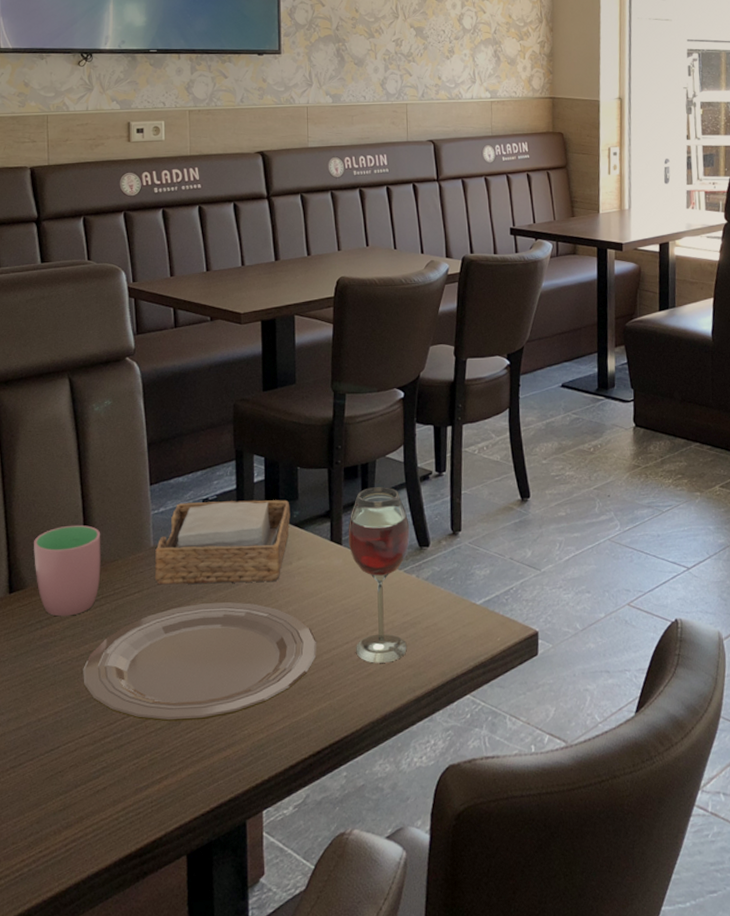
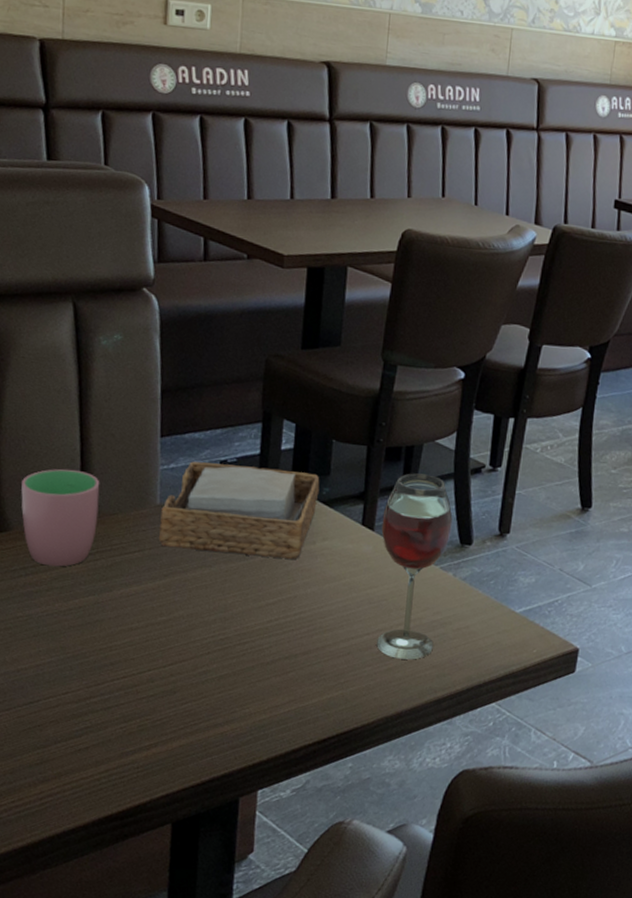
plate: present [83,602,317,722] -> none [70,572,335,693]

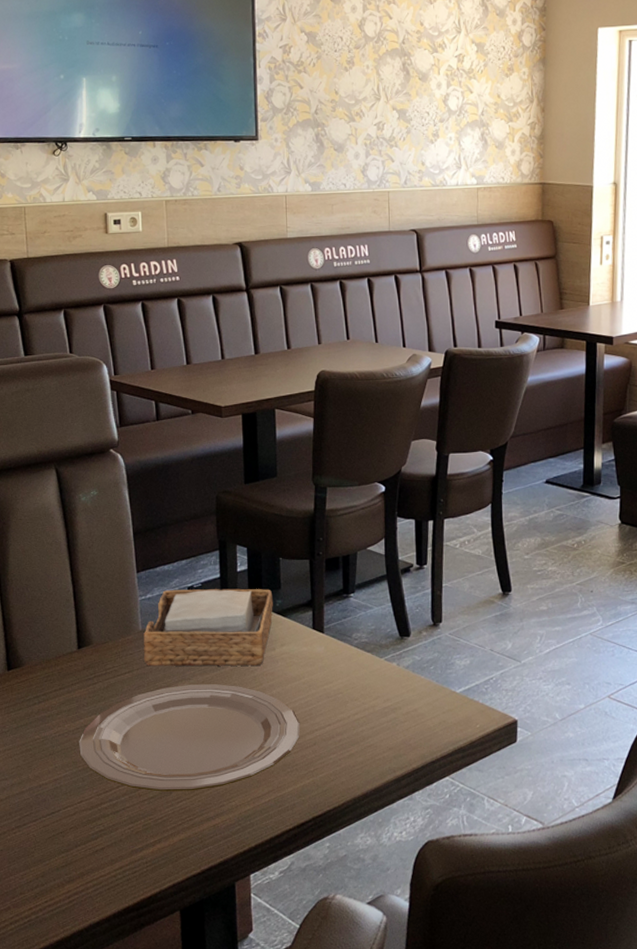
cup: present [21,469,100,567] -> none [29,608,93,693]
plate: none [70,572,335,693] -> present [79,684,301,792]
wineglass: present [376,473,453,660] -> none [329,578,391,745]

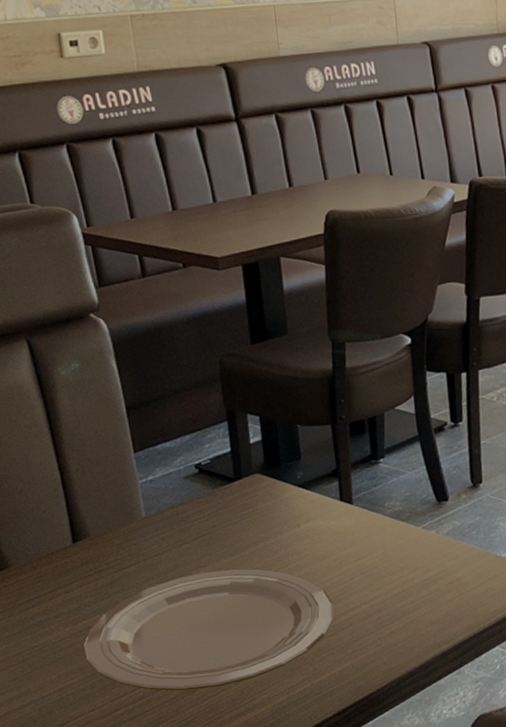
napkin holder: present [143,588,273,667] -> none [148,460,294,556]

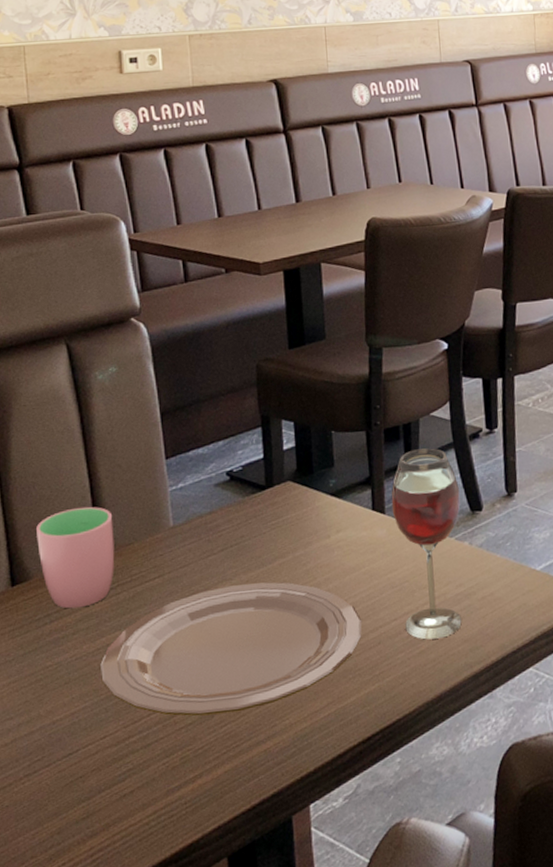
cup: none [11,498,91,594] -> present [36,506,115,609]
wineglass: none [358,441,430,622] -> present [391,448,462,640]

